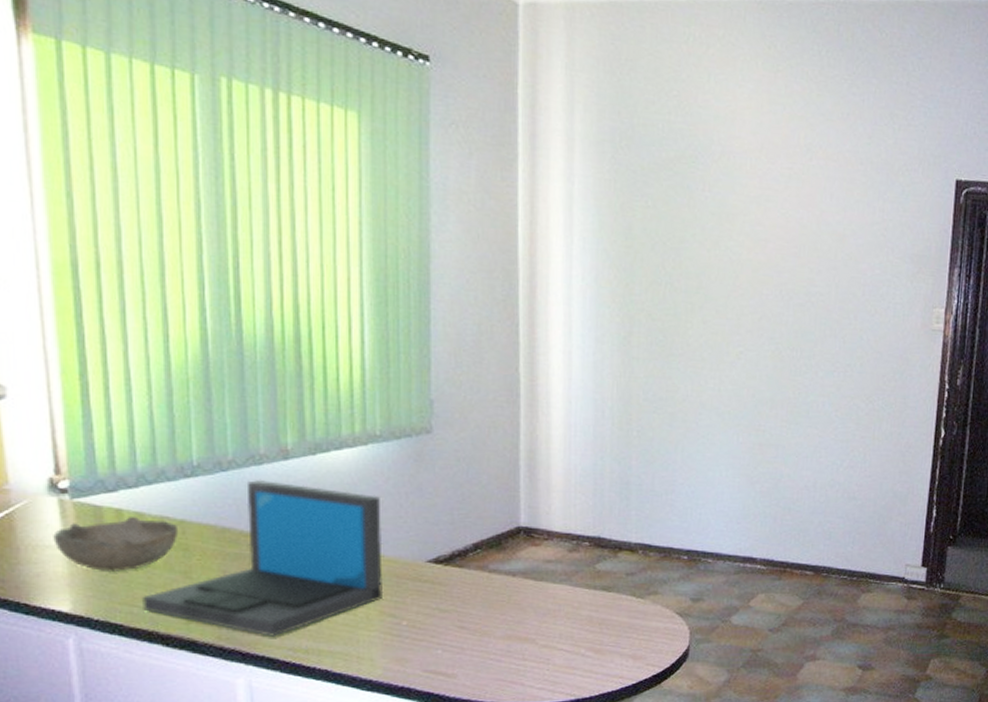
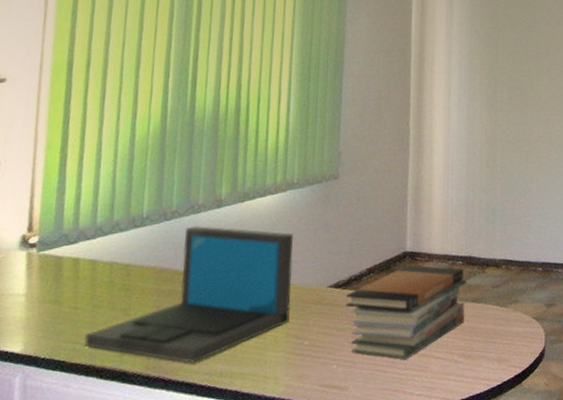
bowl: present [53,515,179,571] -> none [17,263,124,314]
book stack: none [449,542,595,649] -> present [346,265,467,359]

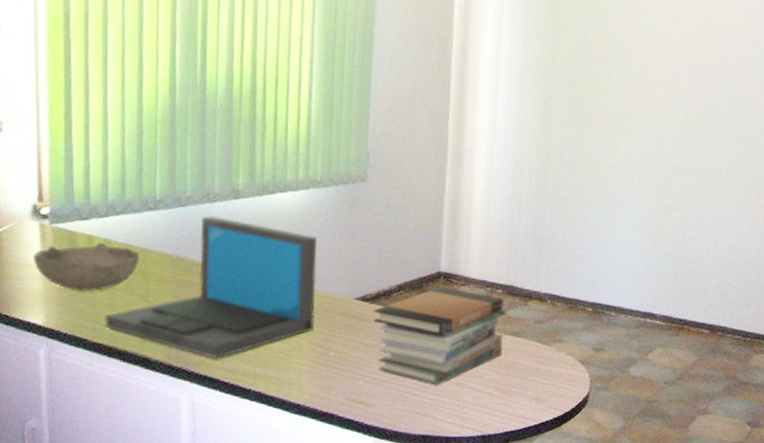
bowl: none [17,263,124,314] -> present [33,242,140,291]

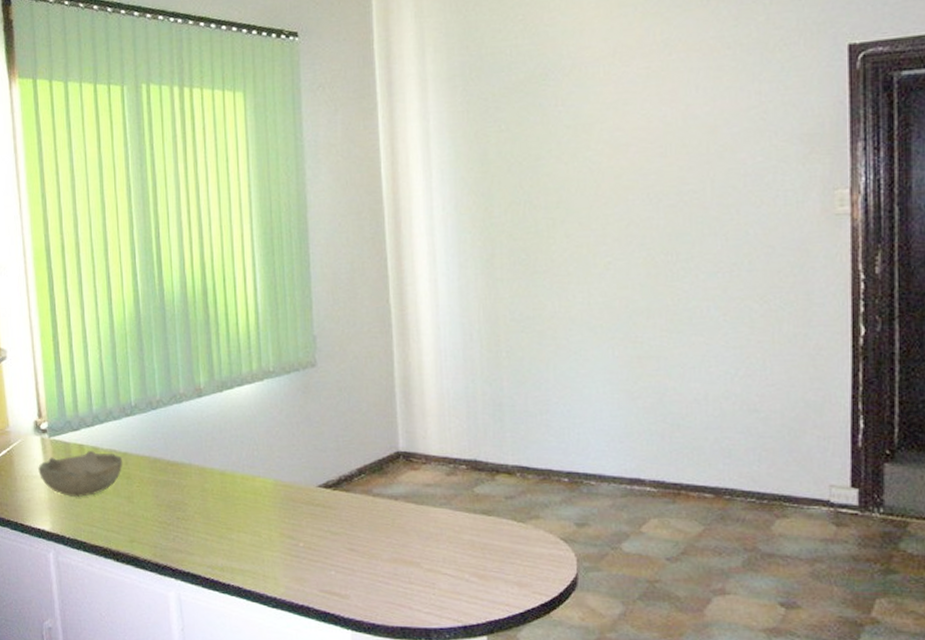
laptop: present [104,215,317,359] -> none [98,415,283,555]
book stack: present [373,286,507,385] -> none [338,467,475,572]

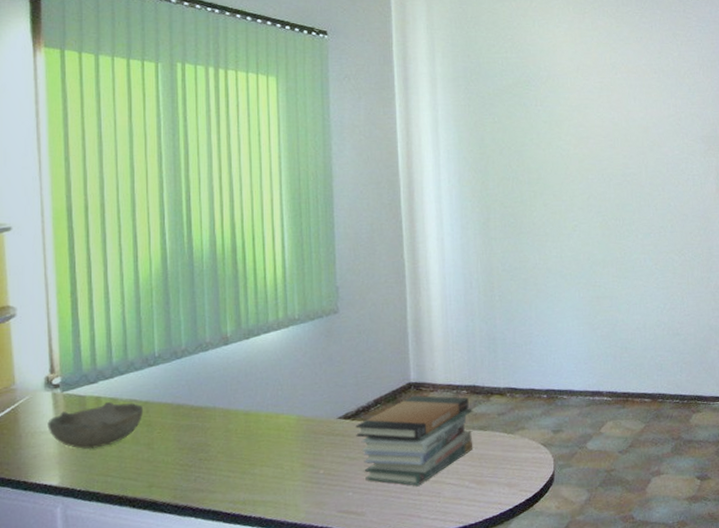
book stack: none [338,467,475,572] -> present [356,395,473,486]

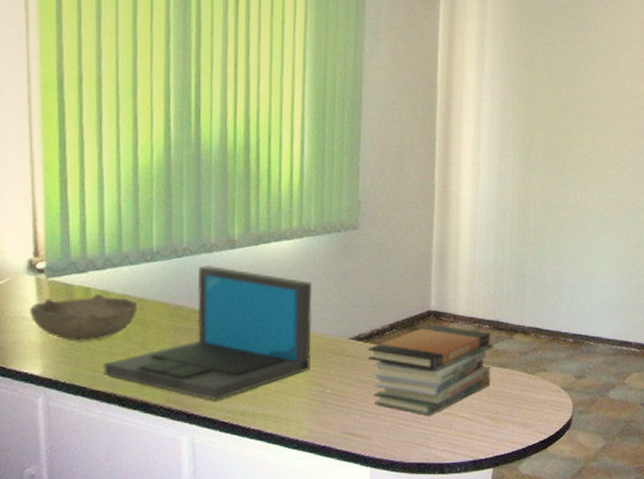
laptop: none [114,362,304,493] -> present [102,264,312,400]

